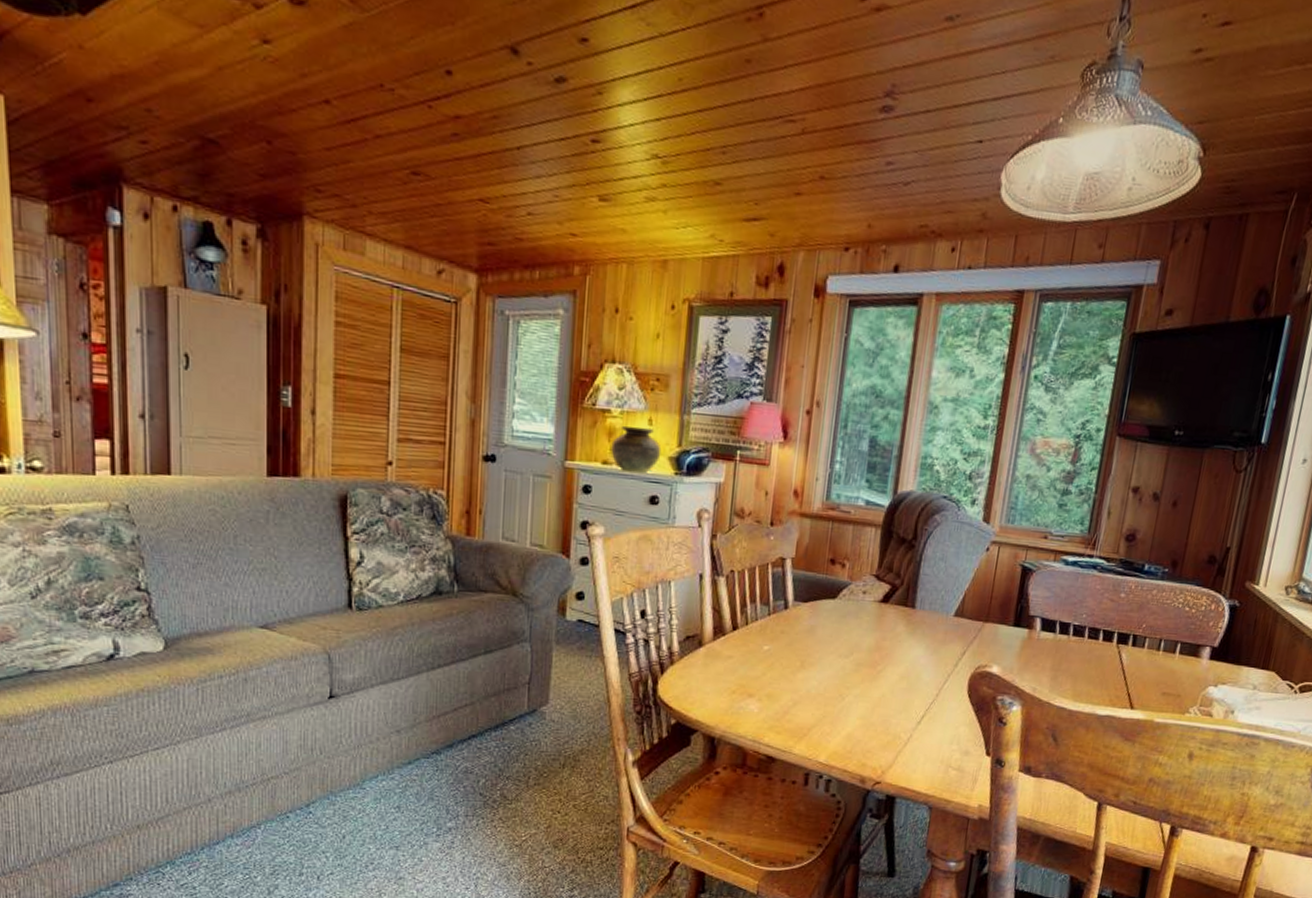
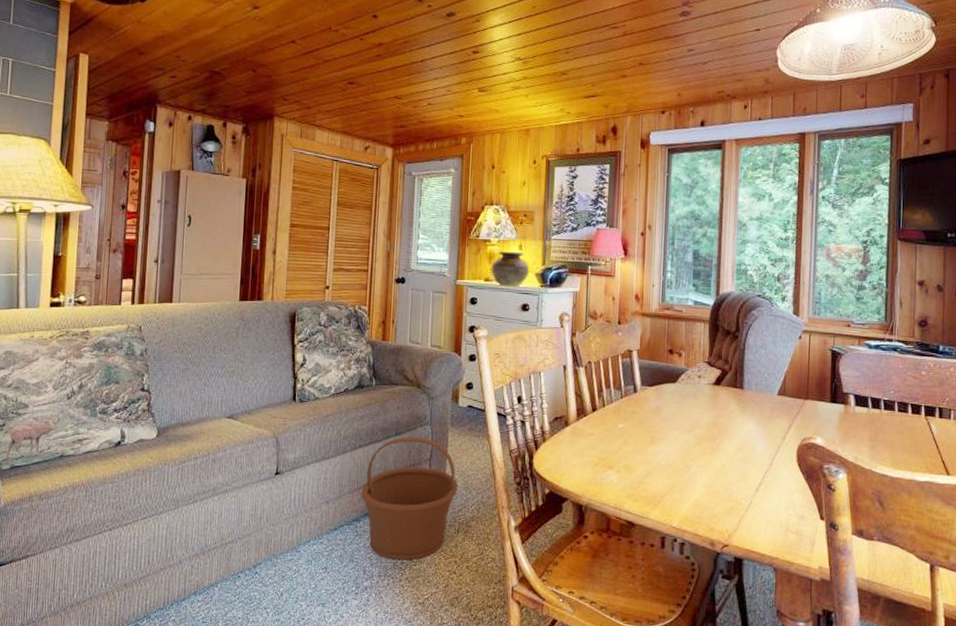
basket: none [441,655,564,799] -> present [361,437,458,560]

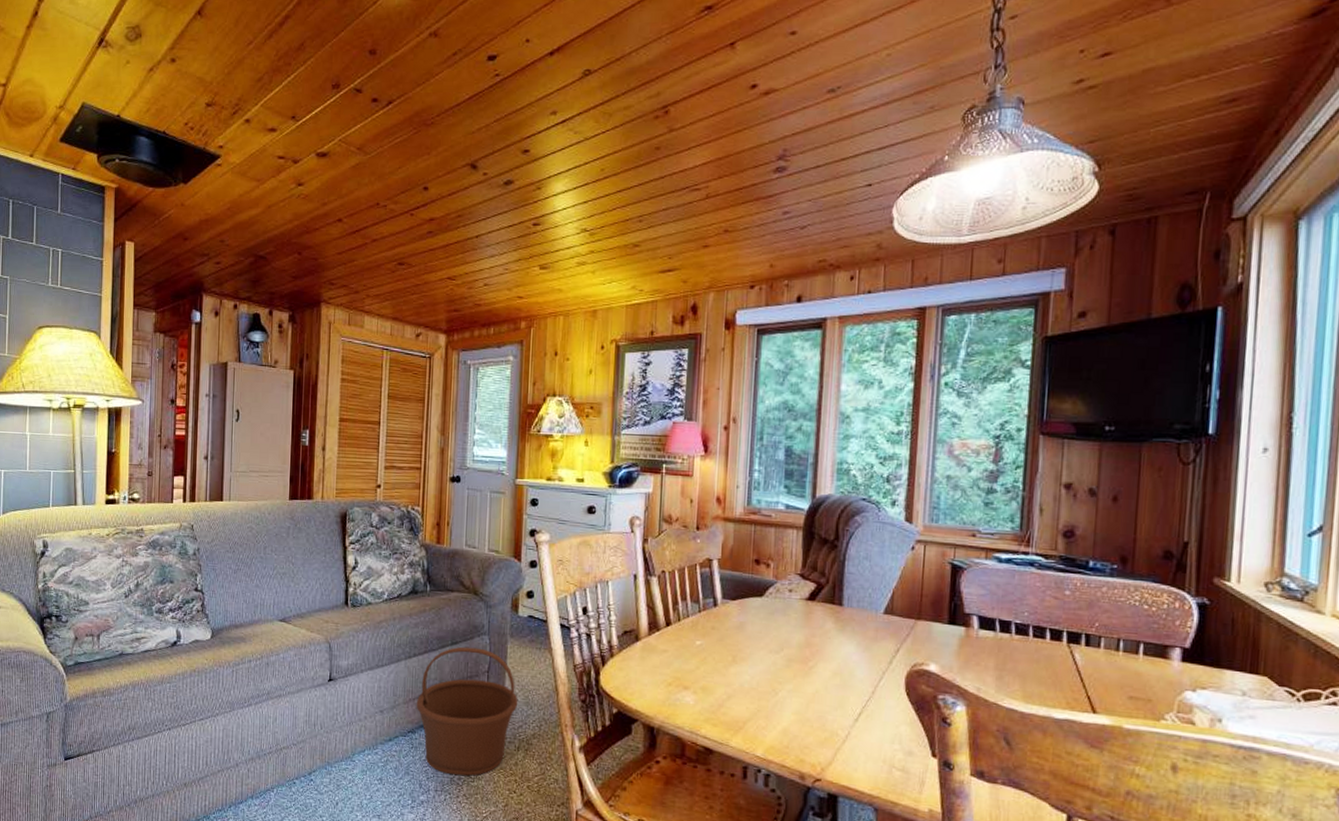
vase: present [491,252,530,287] -> none [553,448,597,487]

